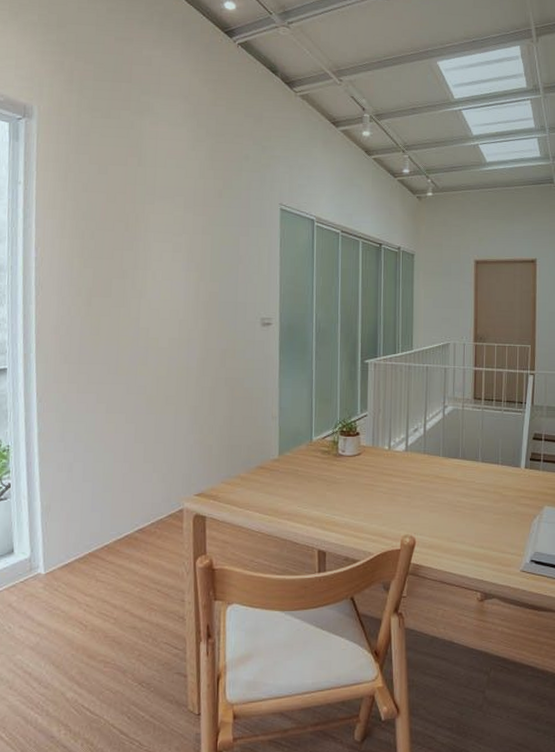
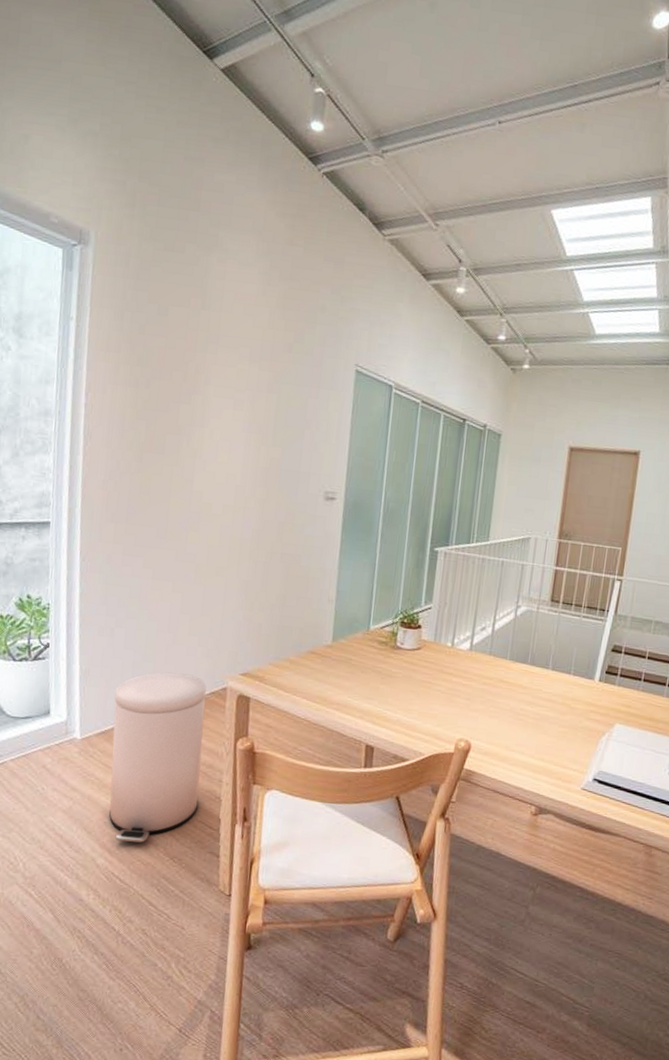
pedal bin: none [76,500,164,673] -> present [109,672,206,843]

